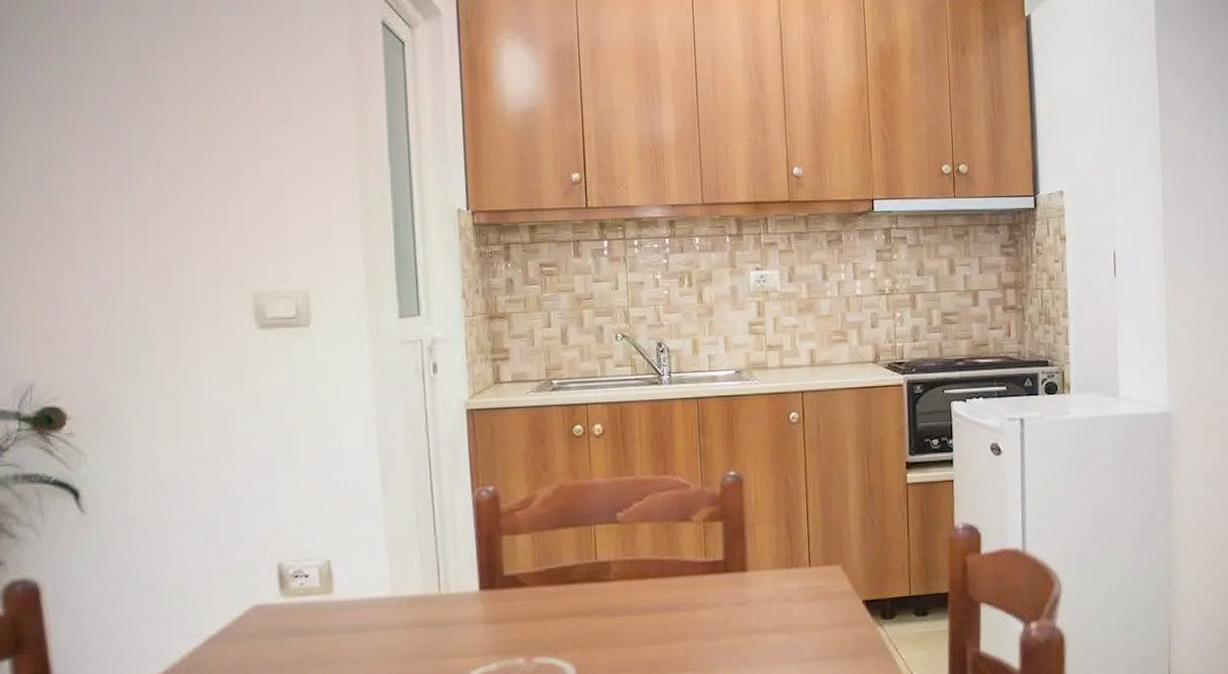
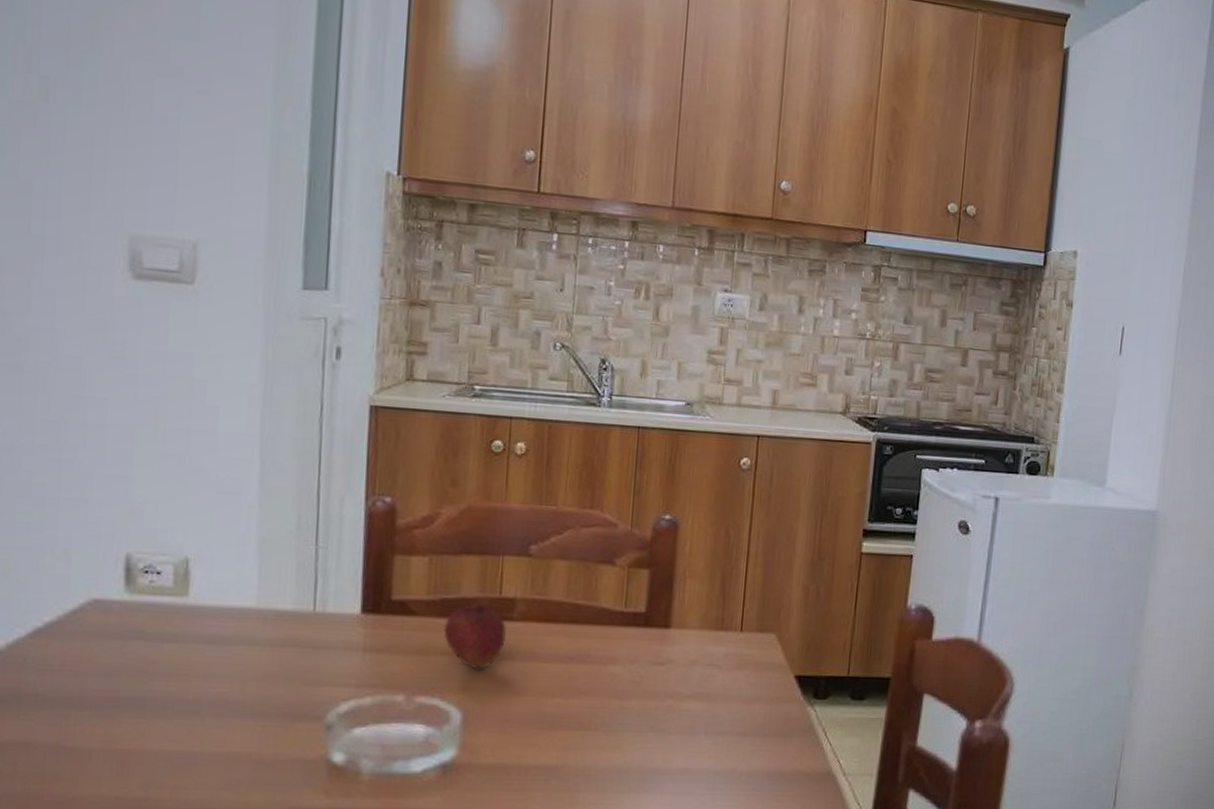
fruit: none [551,570,605,627] -> present [443,603,506,669]

